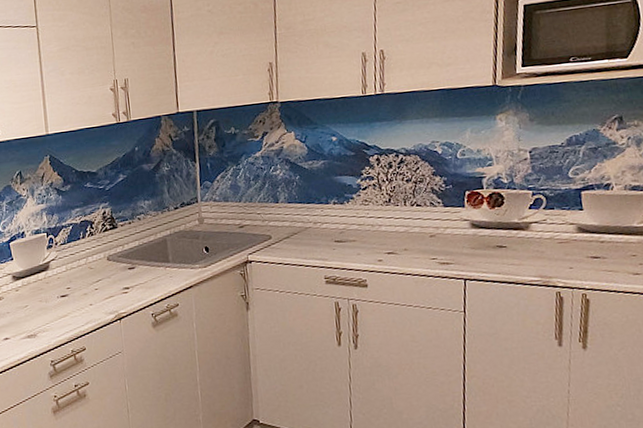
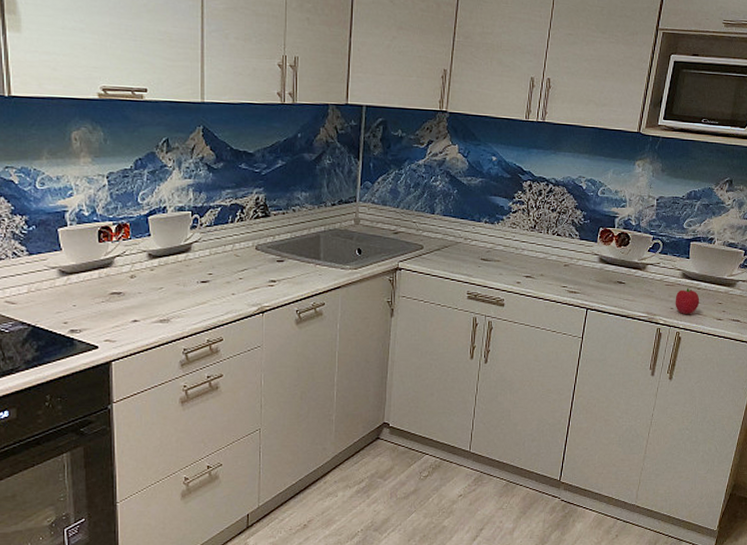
fruit: none [573,243,607,273] -> present [675,288,700,314]

